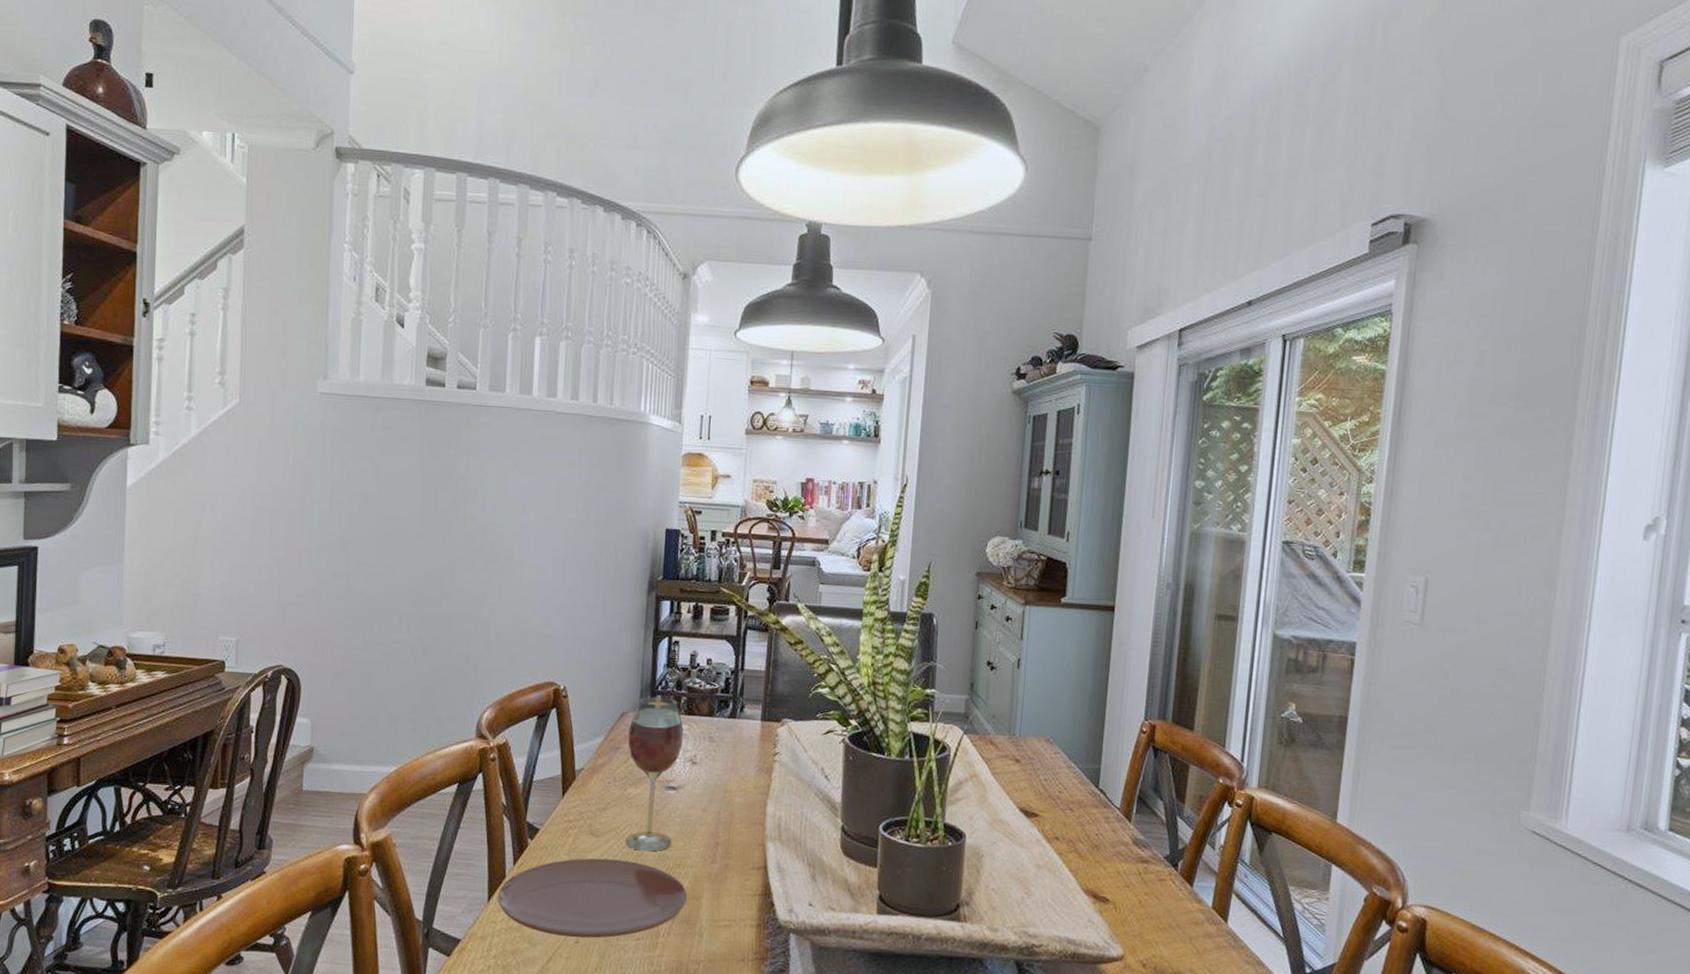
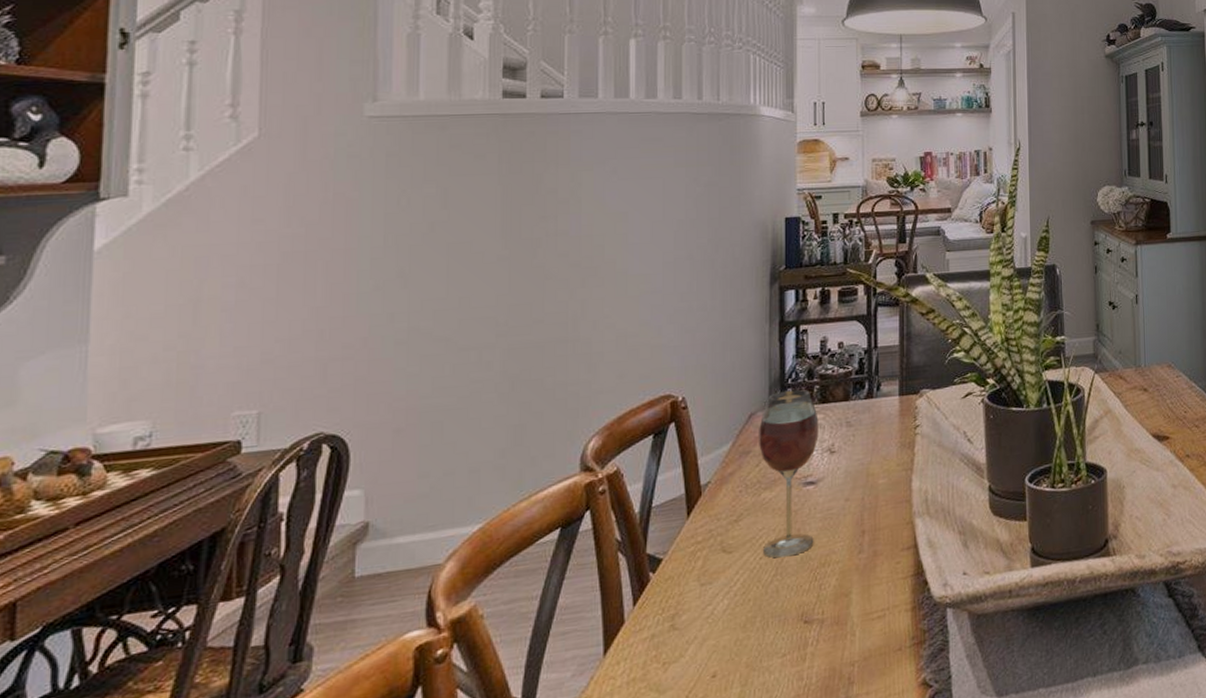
plate: present [498,858,688,939] -> none [616,571,836,676]

